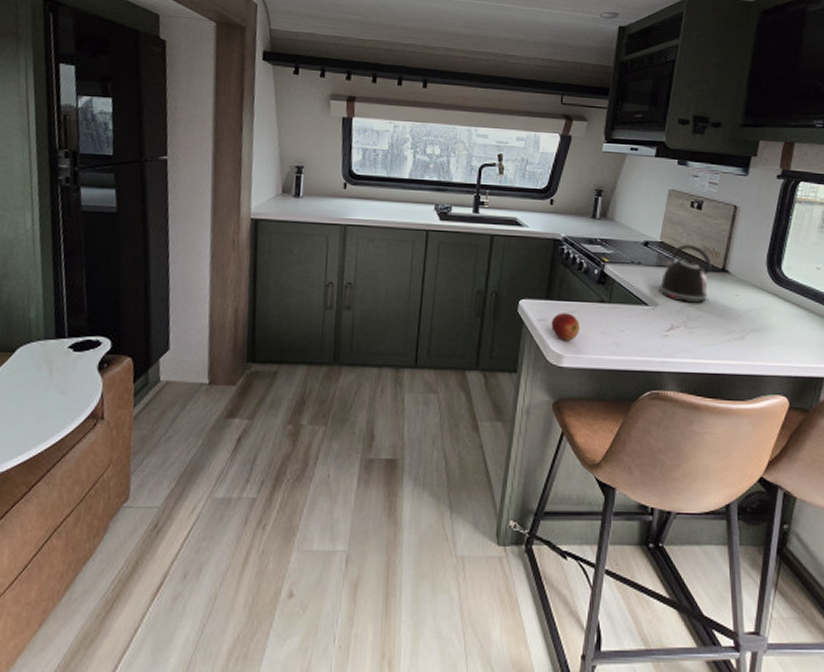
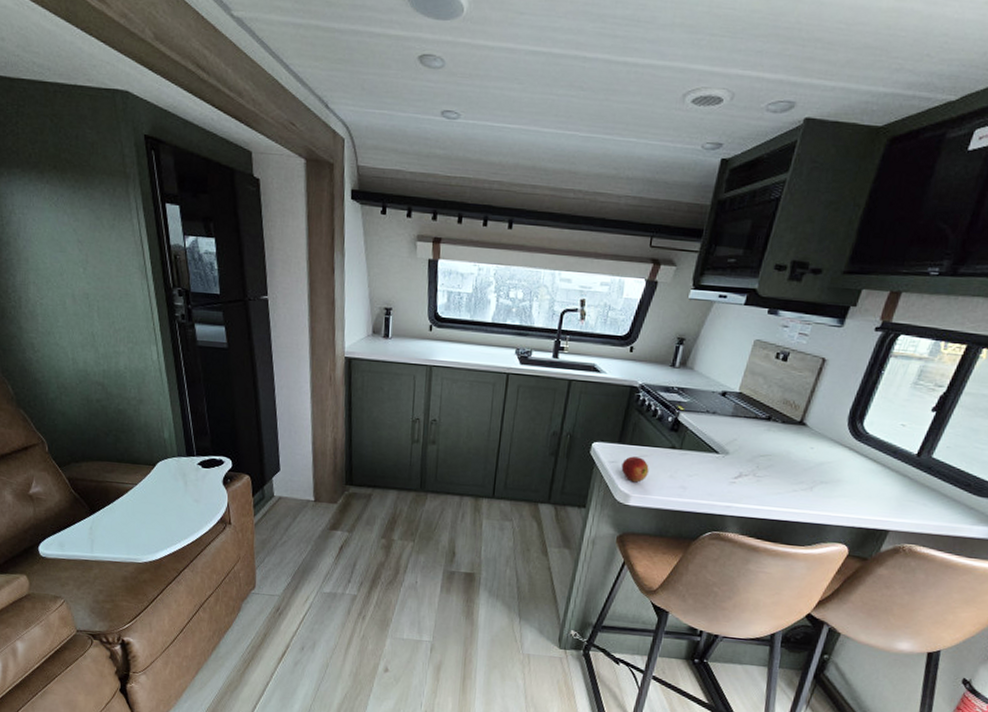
kettle: present [660,244,712,303] -> none [732,395,790,454]

